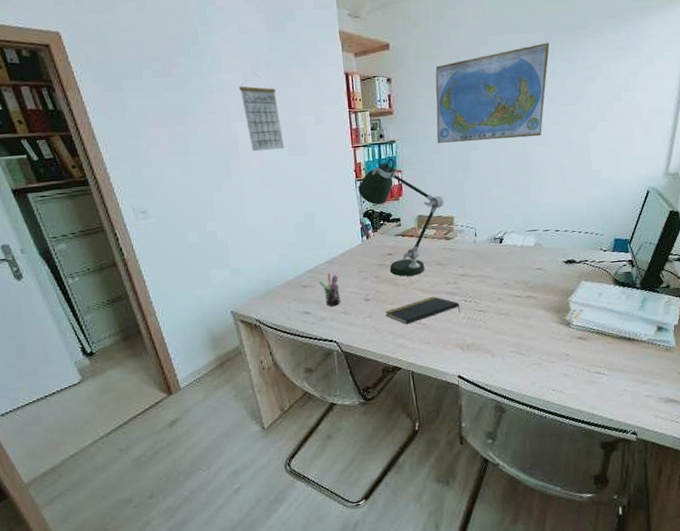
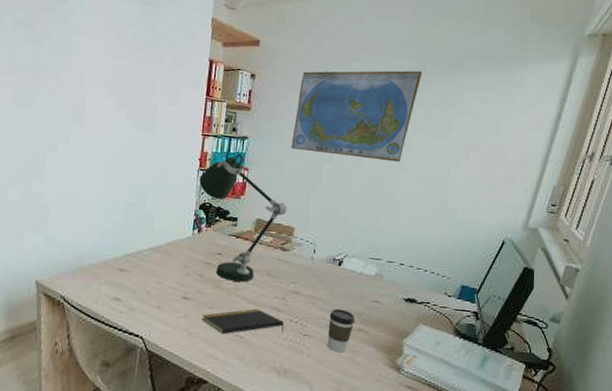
calendar: present [239,73,284,152] -> none [97,41,136,122]
pen holder: present [318,273,341,306] -> none [137,261,160,298]
coffee cup: none [499,281,523,321] -> present [327,308,356,353]

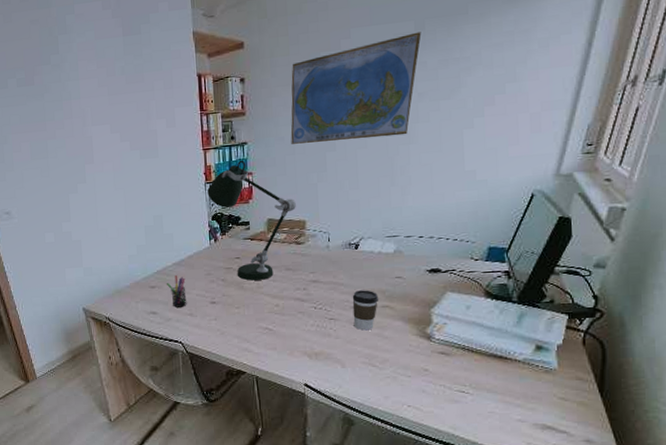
pen holder: none [137,261,160,298] -> present [166,275,187,307]
notepad: present [201,308,284,335] -> none [231,302,310,330]

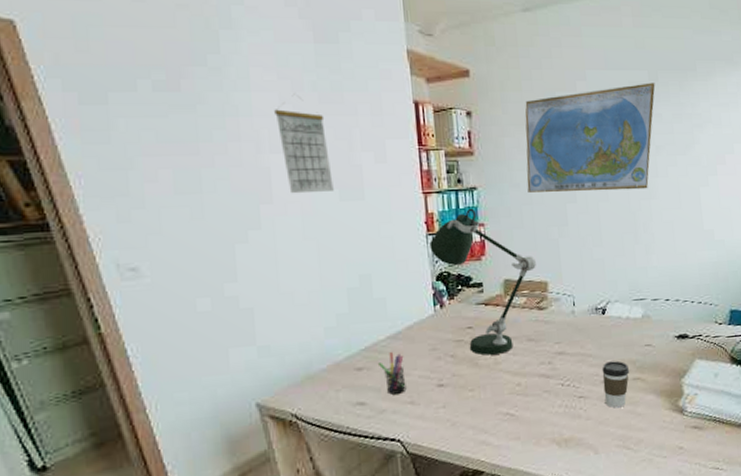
calendar: none [95,78,136,156] -> present [274,94,334,194]

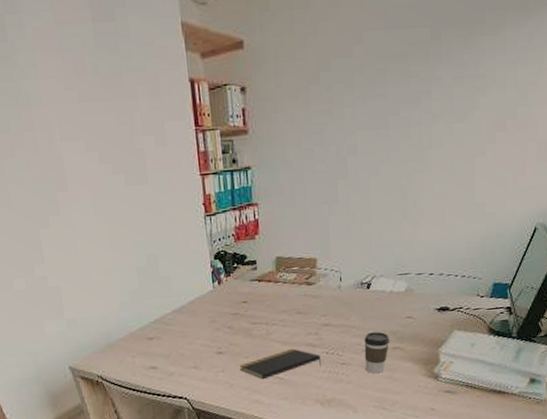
calendar: present [274,94,334,194] -> none [61,79,120,181]
pen holder: present [377,352,407,395] -> none [165,324,191,360]
desk lamp: present [429,208,536,356] -> none [207,188,306,327]
notepad: none [463,379,557,417] -> present [239,348,322,380]
world map: present [525,83,655,193] -> none [298,41,437,170]

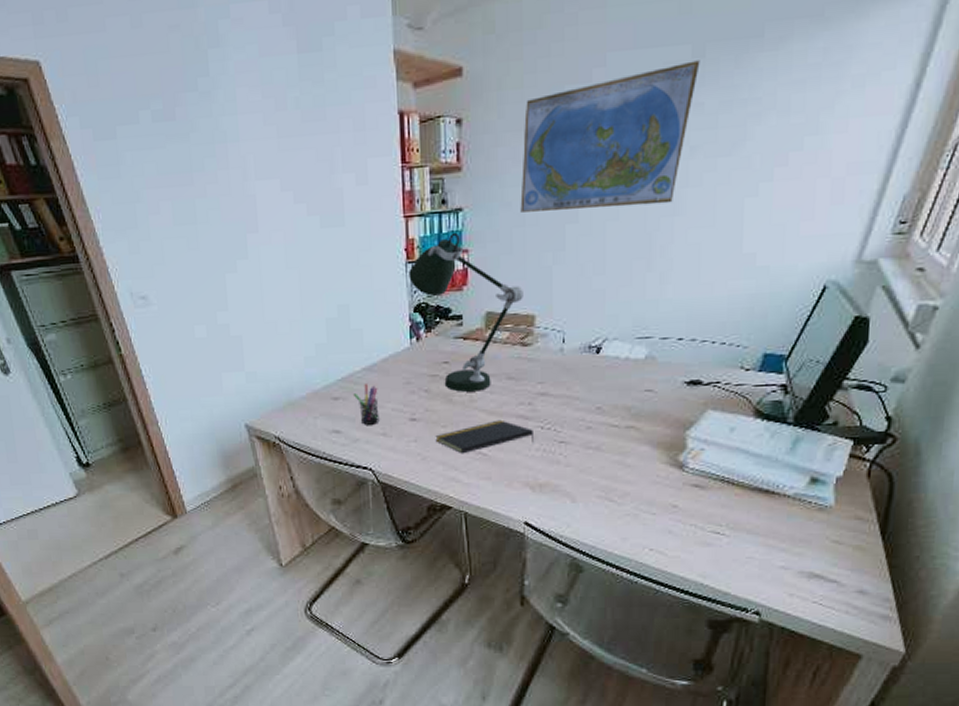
pen holder: none [165,324,191,360] -> present [352,384,380,425]
desk lamp: none [207,188,306,327] -> present [409,232,523,392]
world map: none [298,41,437,170] -> present [520,60,700,212]
coffee cup: present [364,331,390,374] -> none [589,406,623,457]

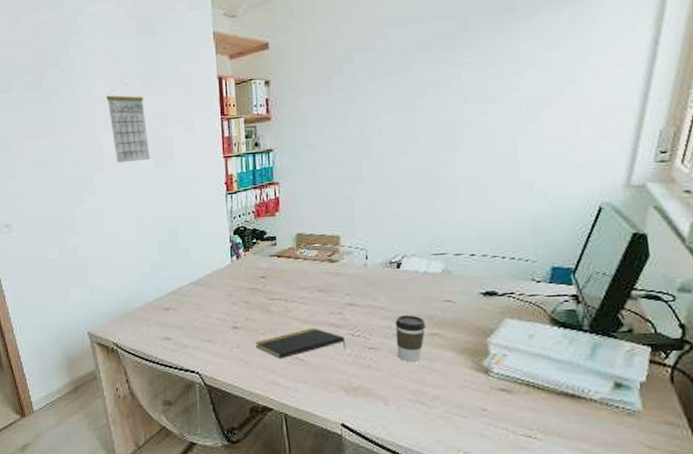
calendar: none [259,113,315,222] -> present [106,81,150,164]
pen holder: present [352,384,380,425] -> none [181,296,205,333]
desk lamp: present [409,232,523,392] -> none [229,168,329,303]
world map: present [520,60,700,212] -> none [321,30,465,152]
coffee cup: none [589,406,623,457] -> present [395,315,427,362]

